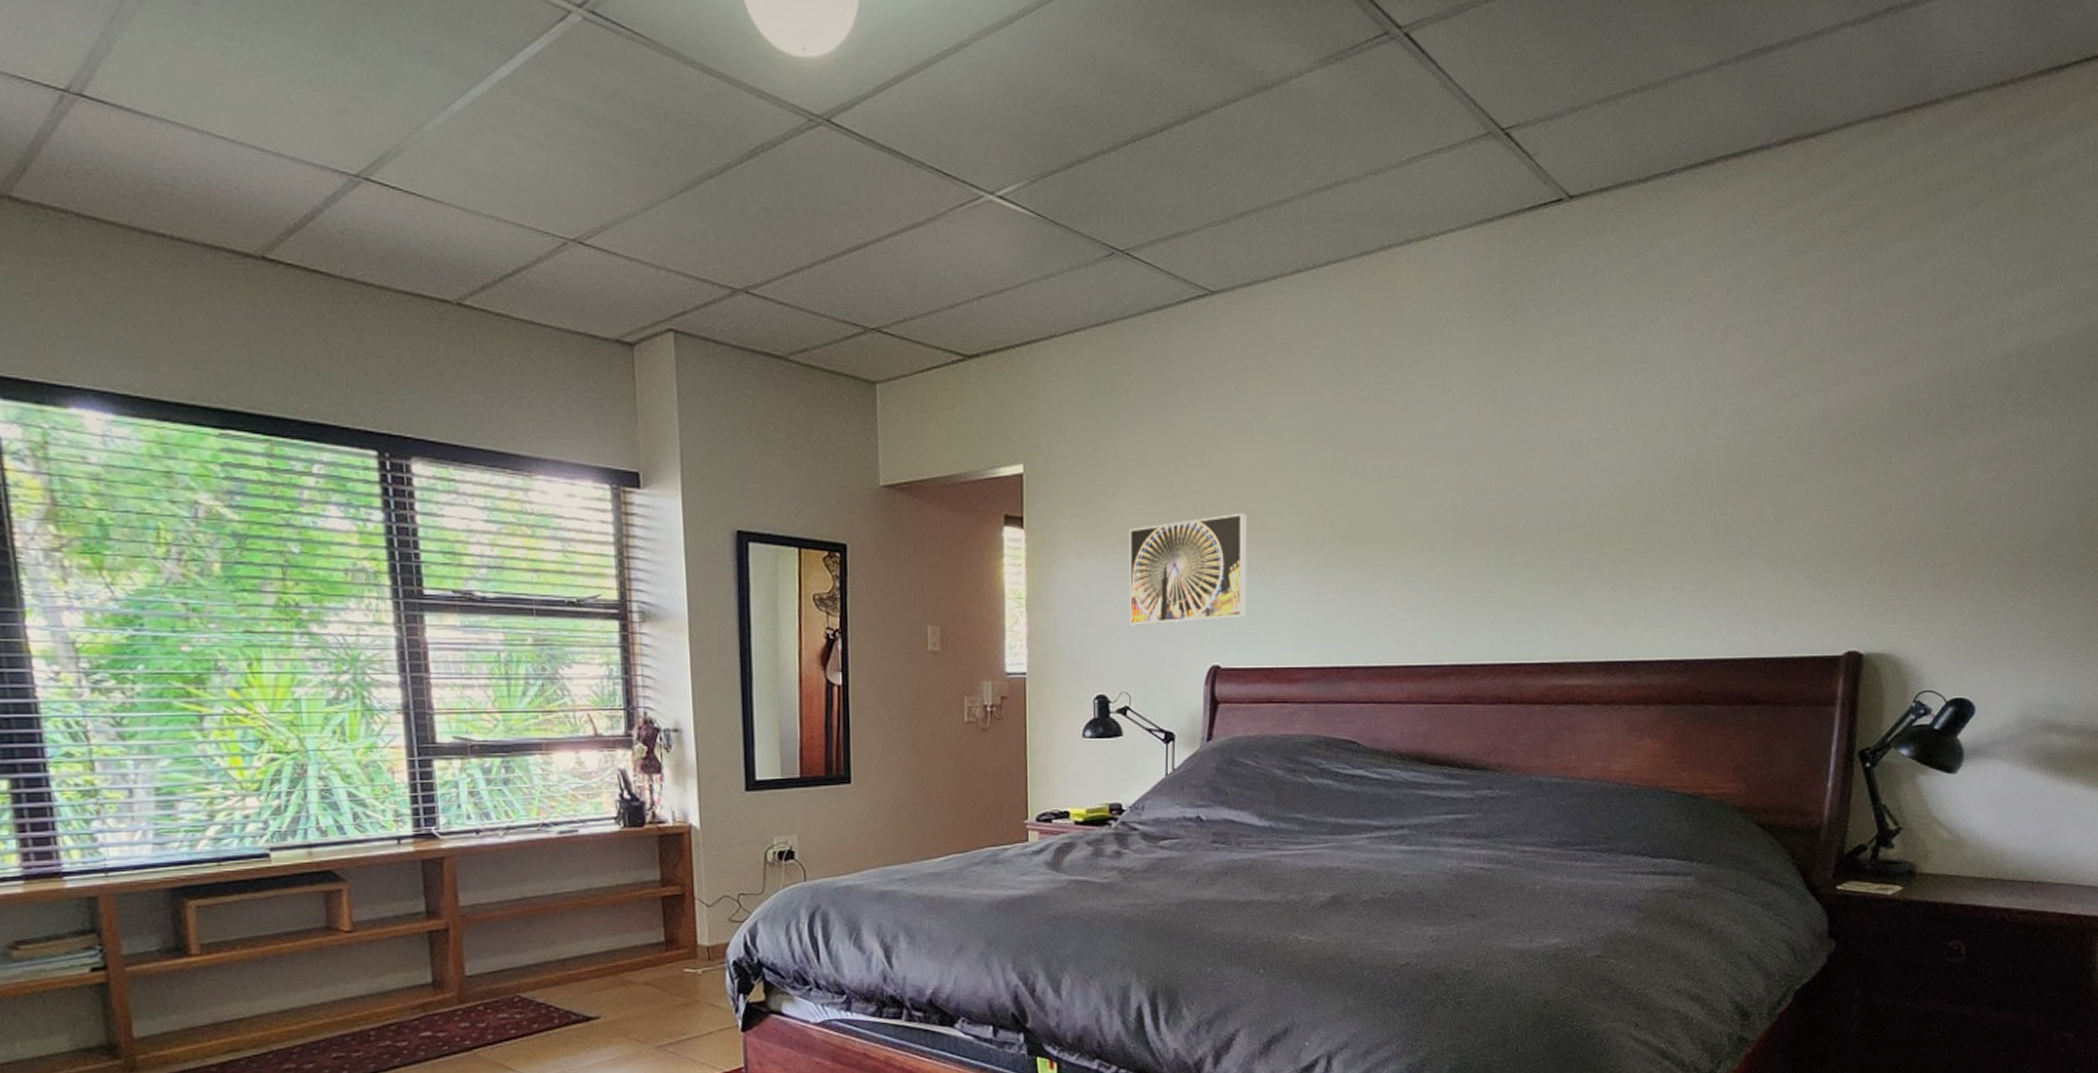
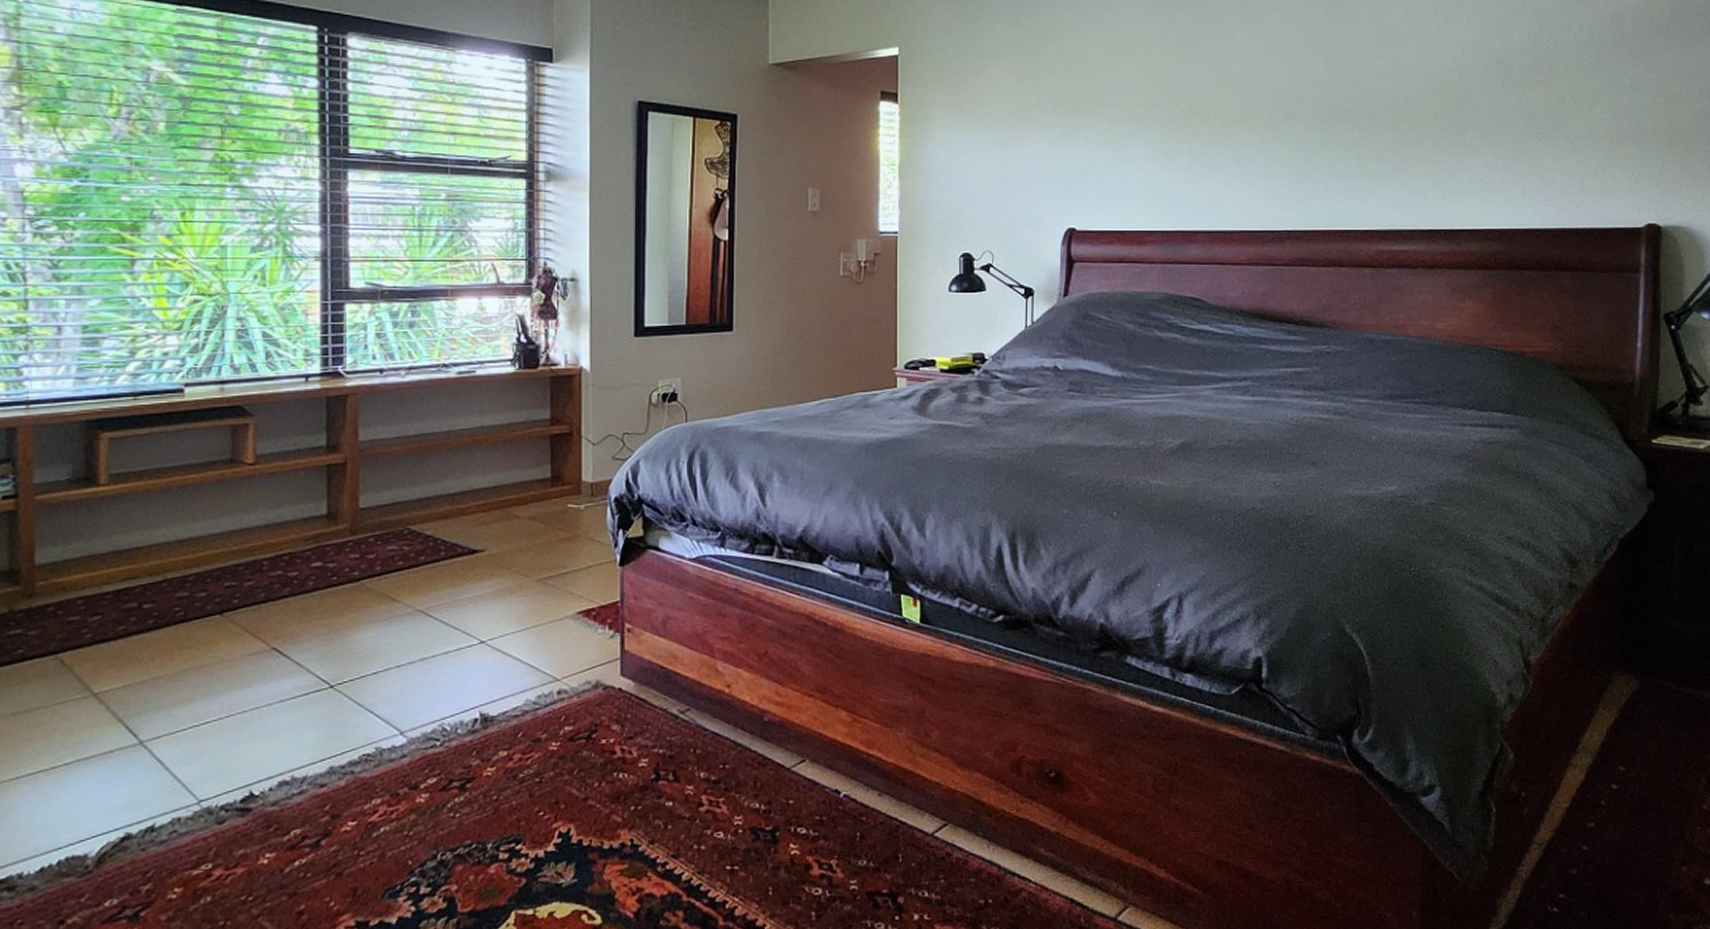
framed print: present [1129,513,1248,625] -> none [993,93,1100,191]

